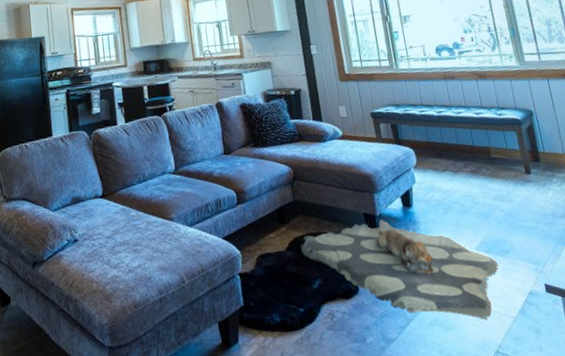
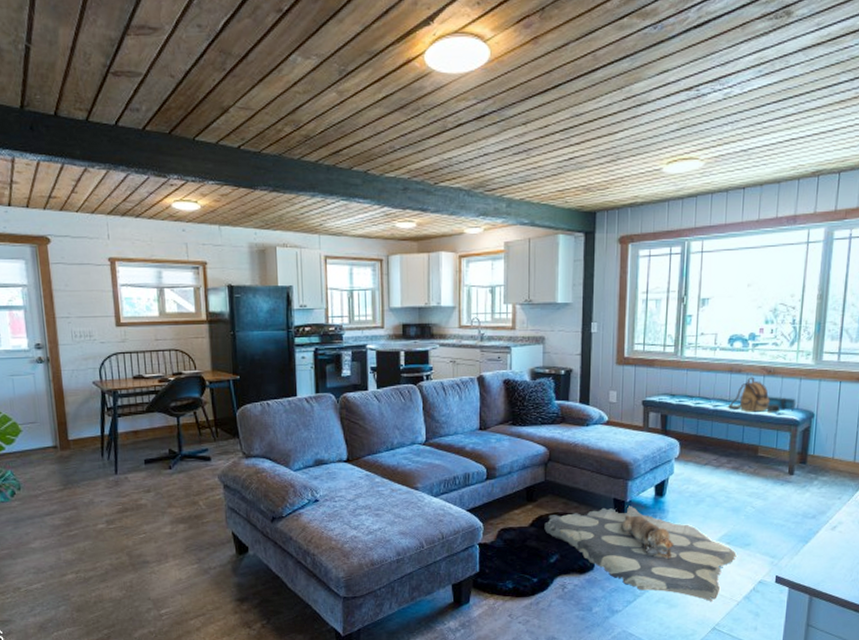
backpack: none [451,82,514,116] -> present [728,377,796,413]

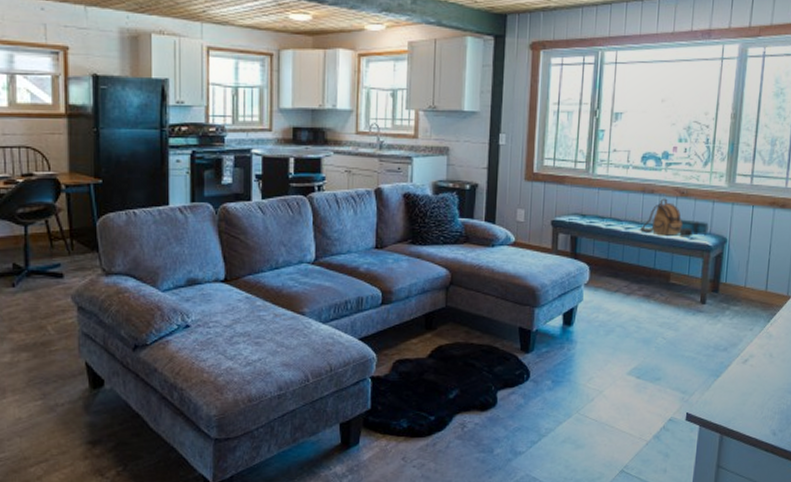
dog bed: present [544,505,737,602] -> none [444,335,647,442]

